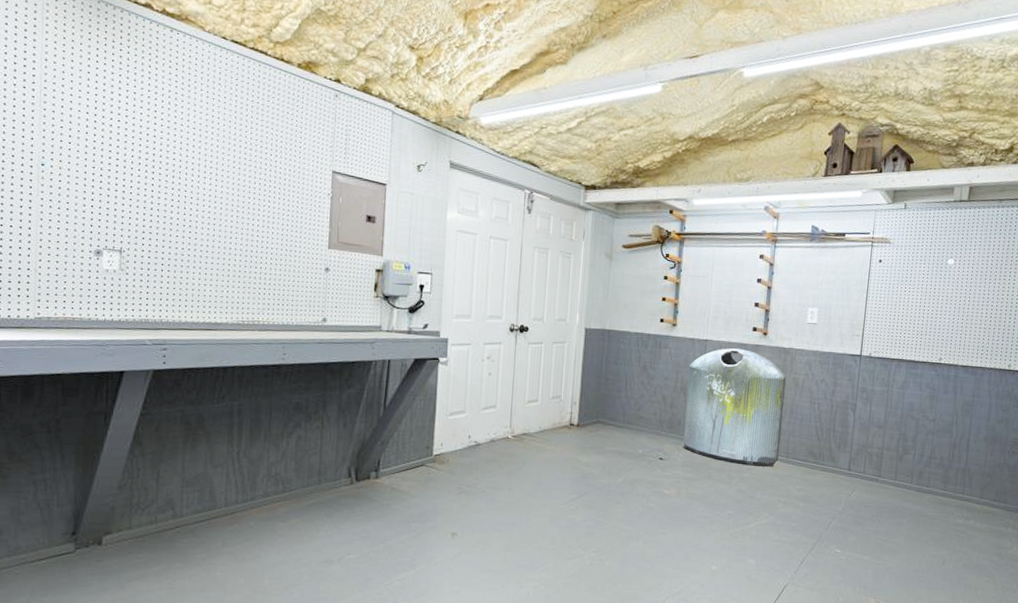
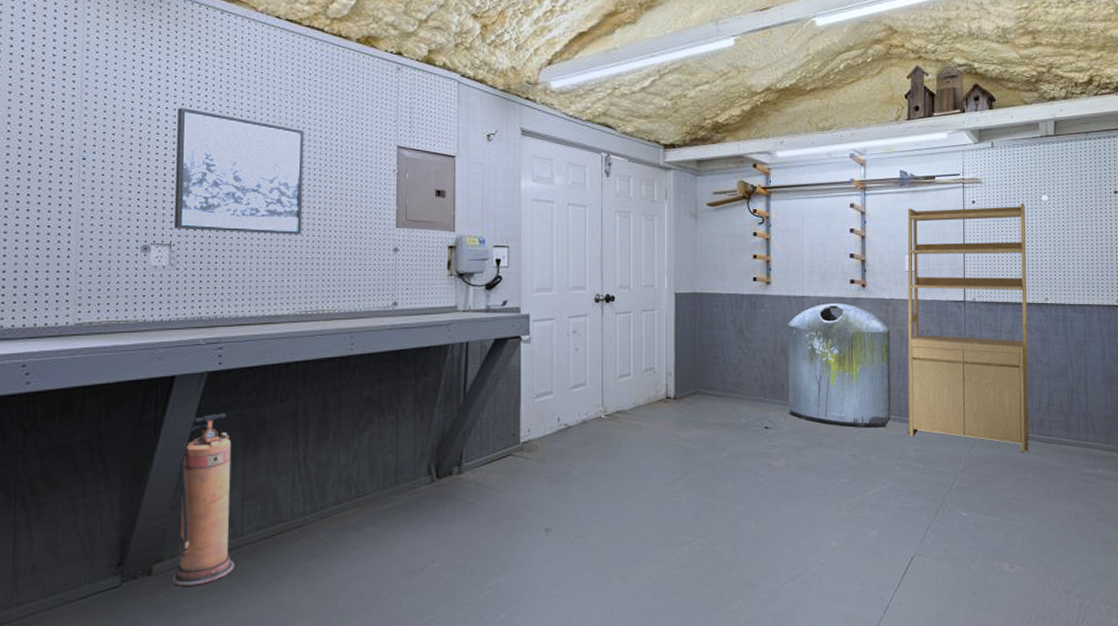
fire extinguisher: none [119,408,174,557] -> present [172,413,235,586]
wall art: none [124,121,246,250] -> present [173,108,304,235]
shelving unit: none [793,263,931,500] -> present [907,203,1030,453]

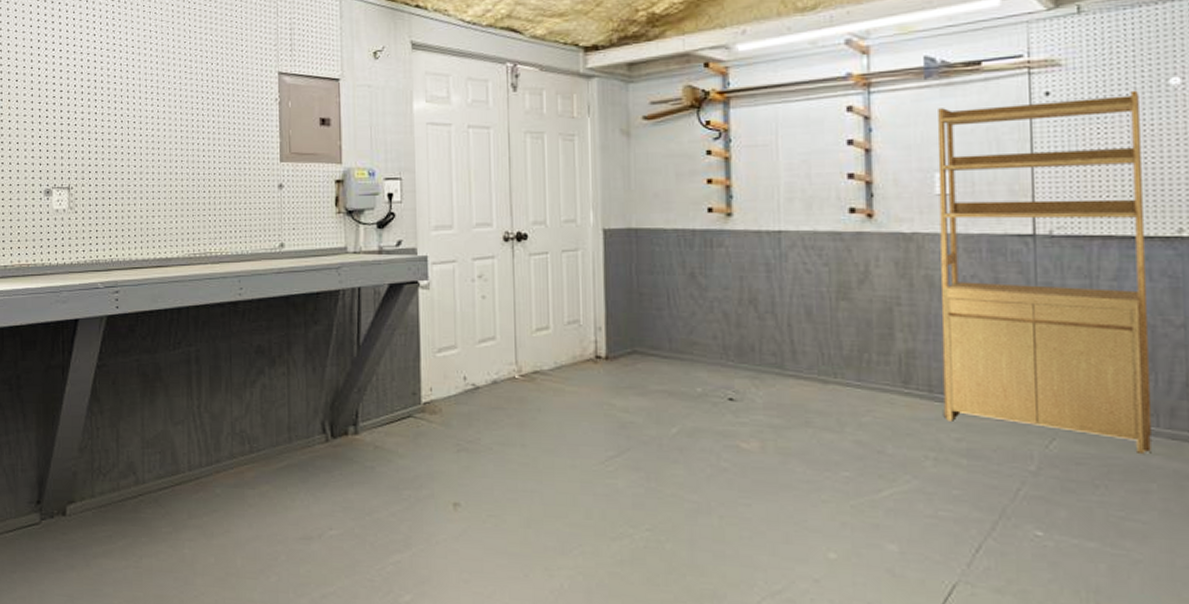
fire extinguisher: present [172,413,235,586] -> none [84,358,138,530]
wall art: present [173,108,304,235] -> none [70,49,188,174]
trash can: present [787,303,891,428] -> none [757,240,916,407]

